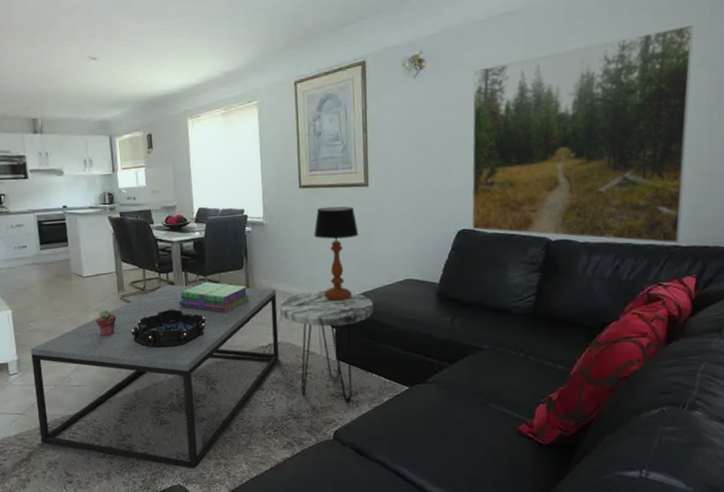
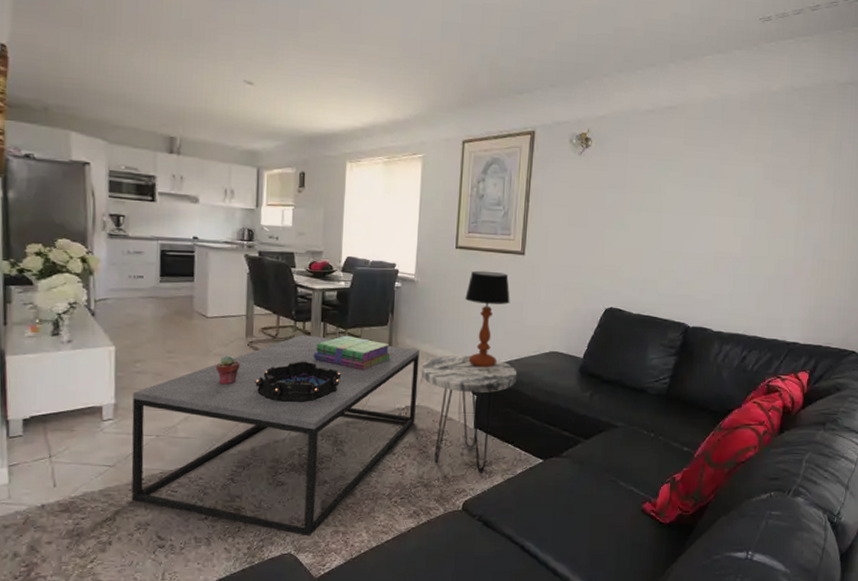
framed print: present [472,24,694,244] -> none [619,144,827,340]

